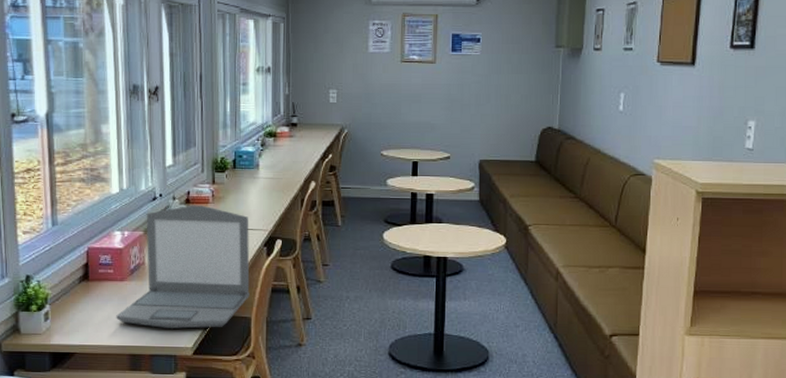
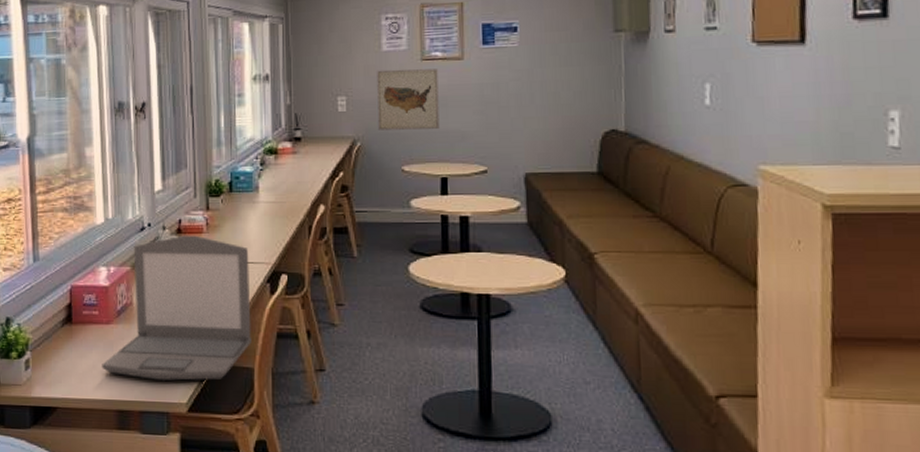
wall art: none [362,68,414,122] -> present [375,68,440,131]

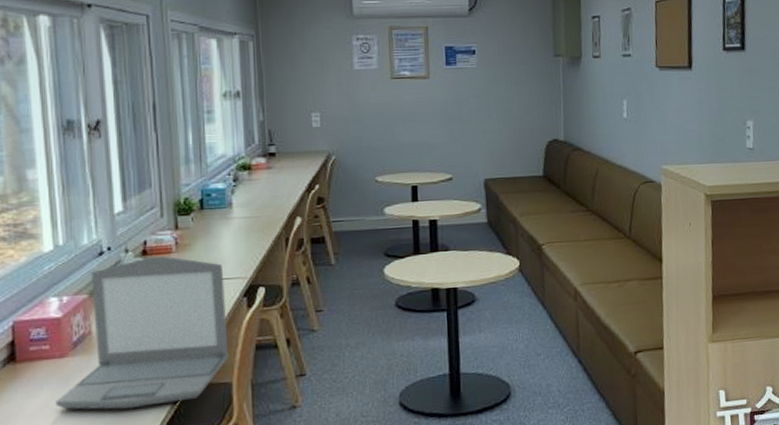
wall art: present [375,68,440,131] -> none [348,86,409,144]

